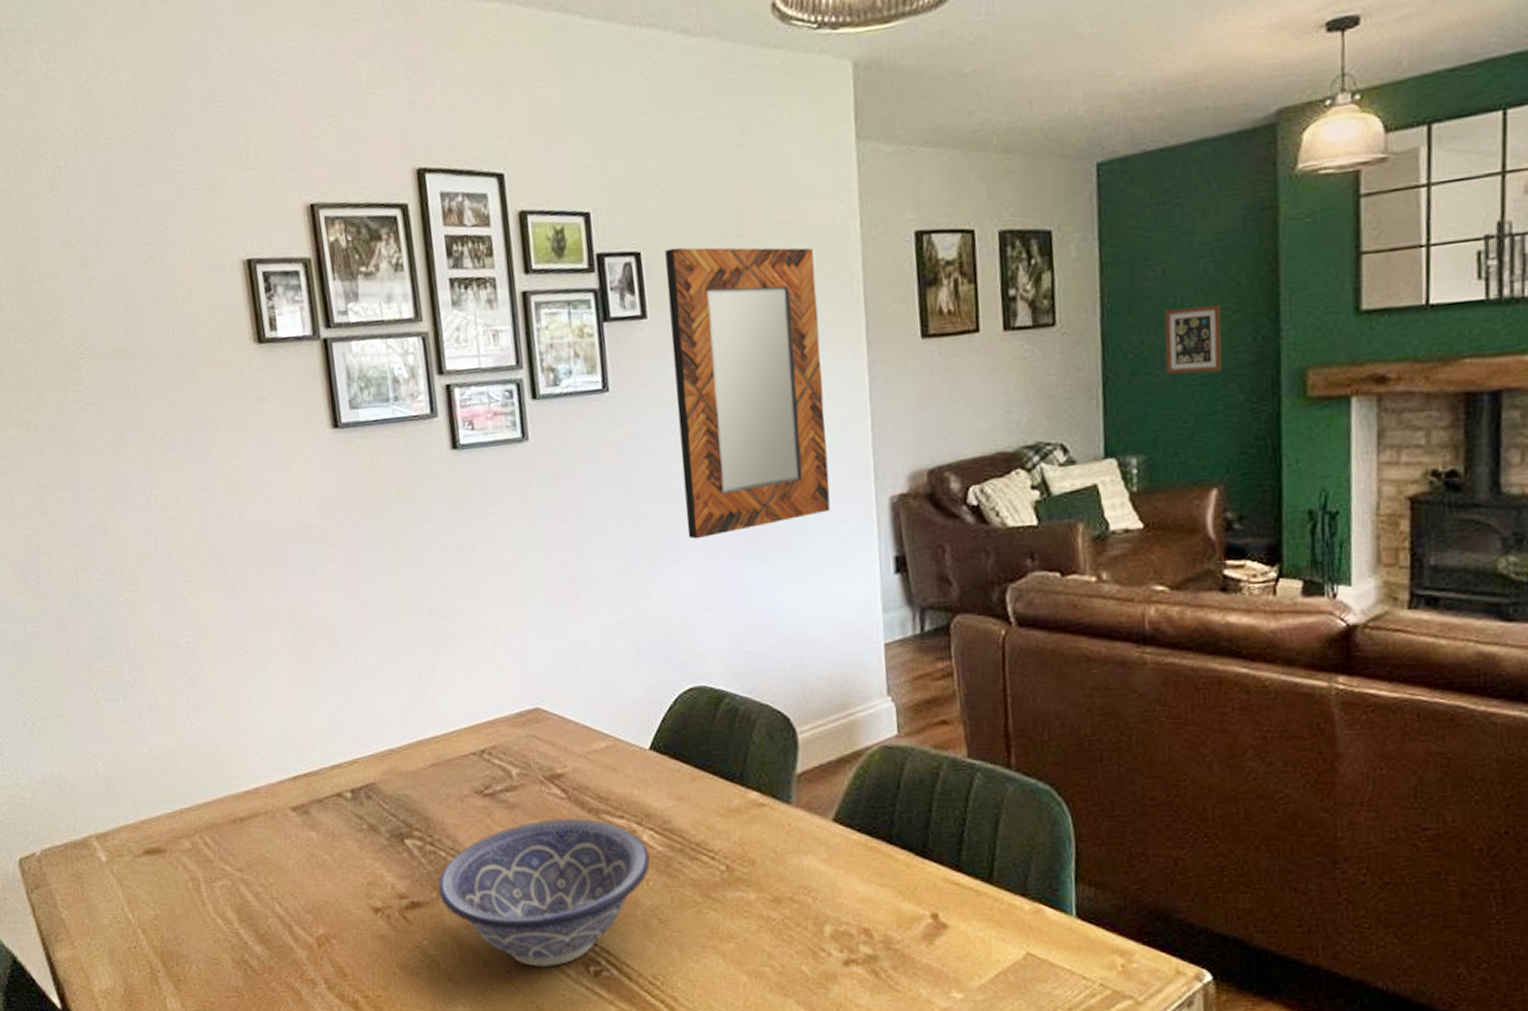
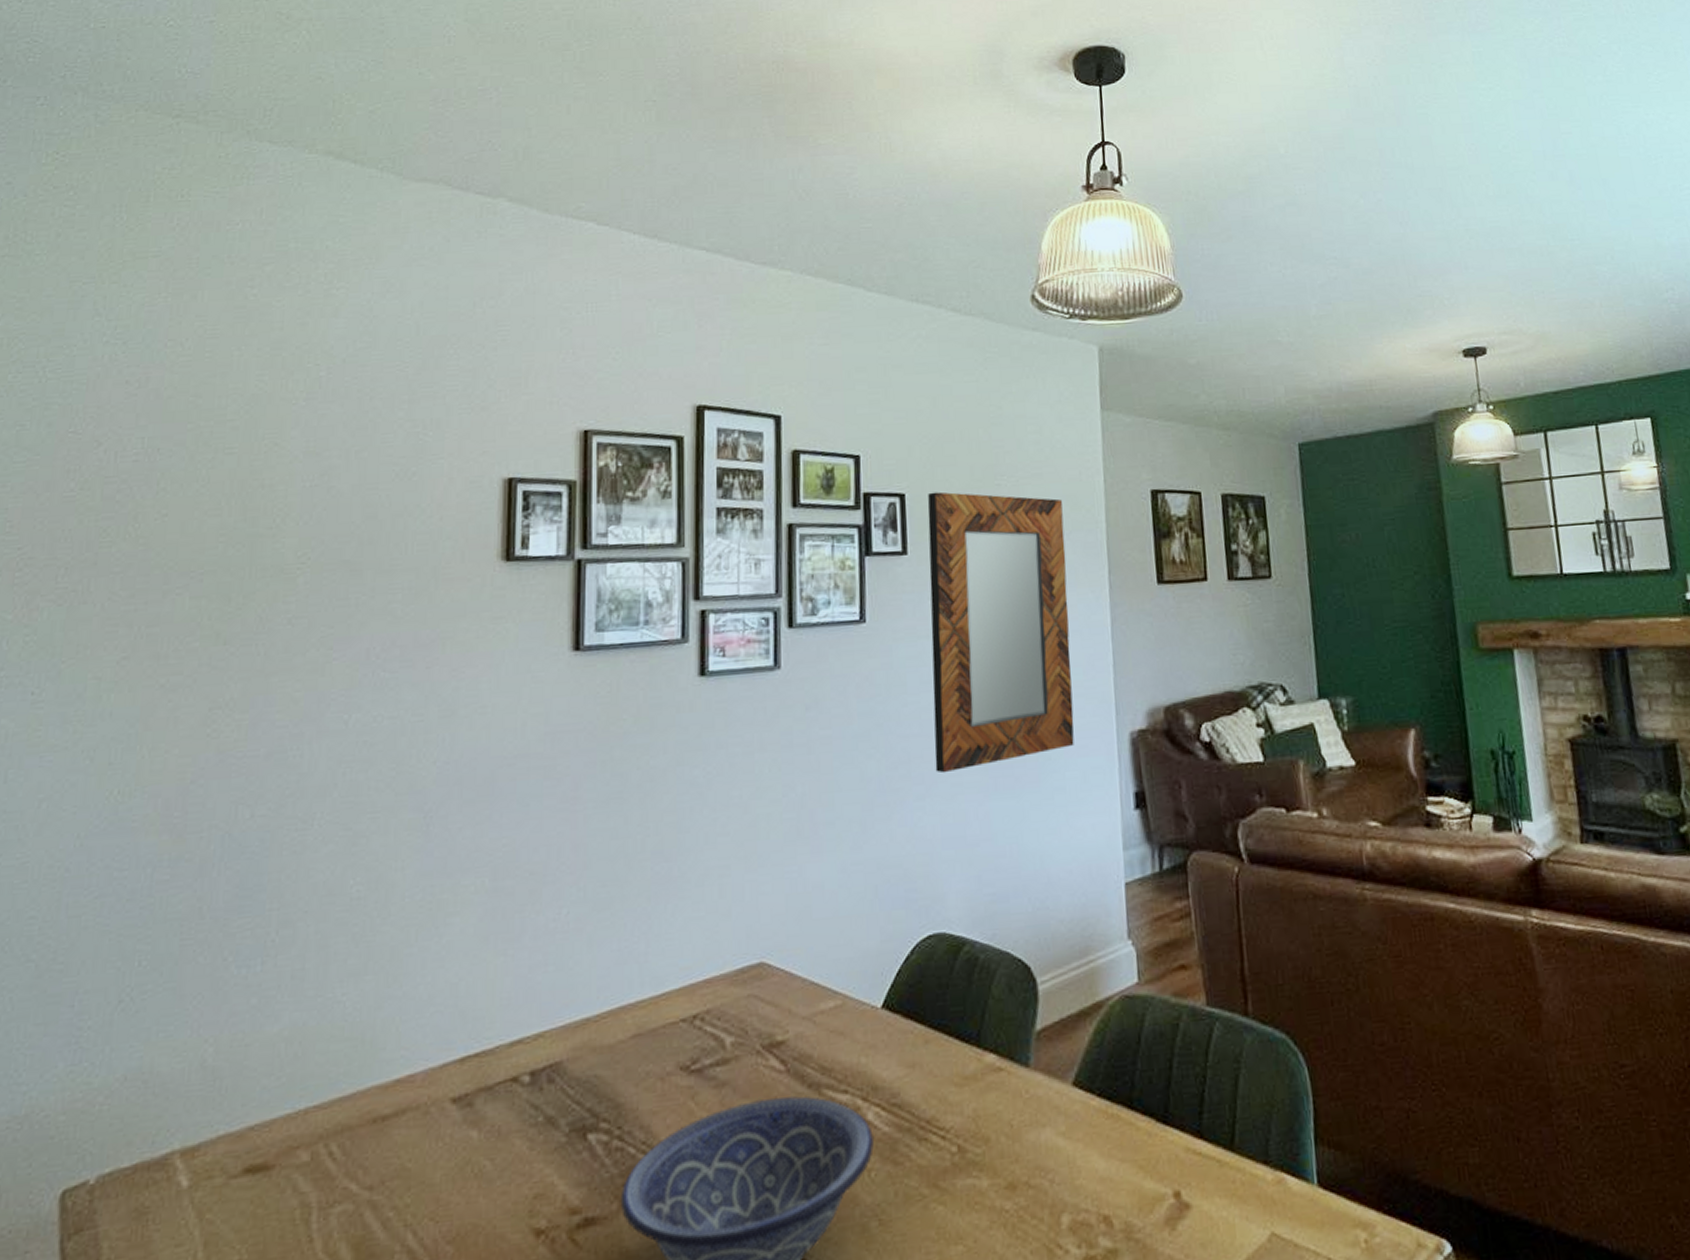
picture frame: present [1164,304,1222,374] -> none [1360,566,1410,625]

